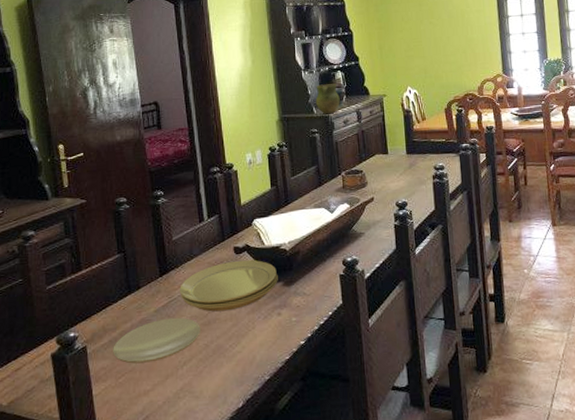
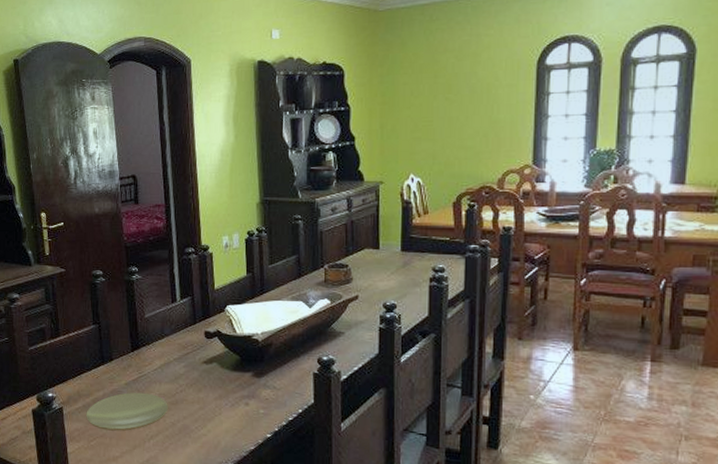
plate: present [180,259,278,312] -> none [150,345,248,394]
ceramic jug: present [315,83,340,115] -> none [301,166,329,200]

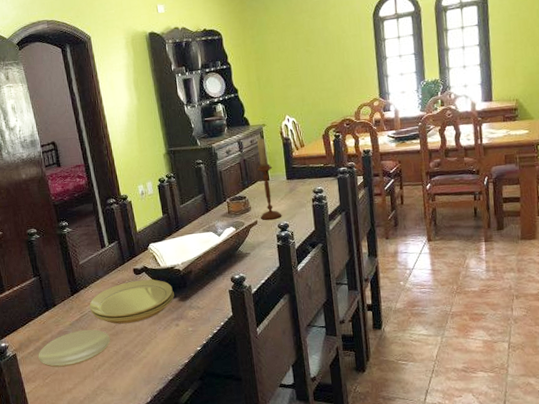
plate: none [150,345,248,394] -> present [89,279,174,324]
candlestick: none [362,196,390,296] -> present [256,136,282,220]

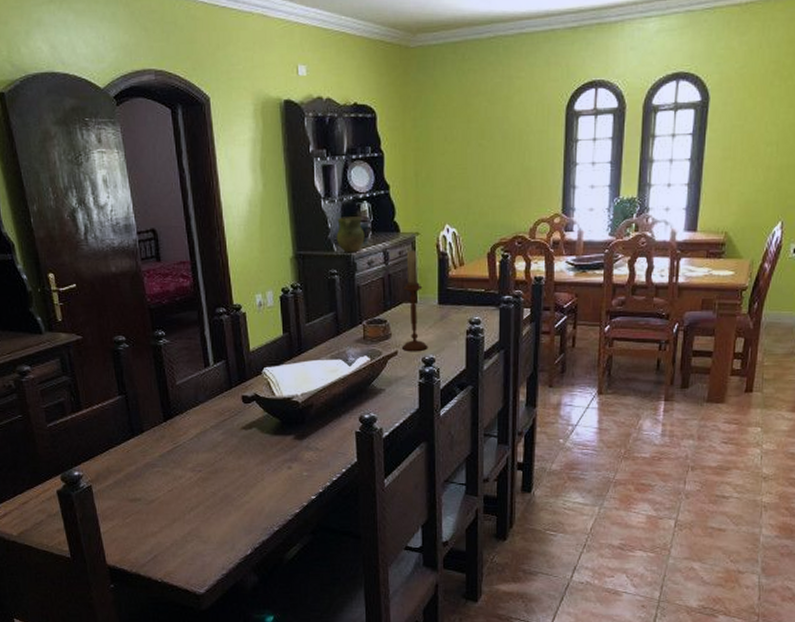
plate: present [38,329,110,368] -> none [118,464,207,506]
plate: present [89,279,174,324] -> none [185,410,289,461]
ceramic jug: none [198,116,222,146] -> present [336,216,365,253]

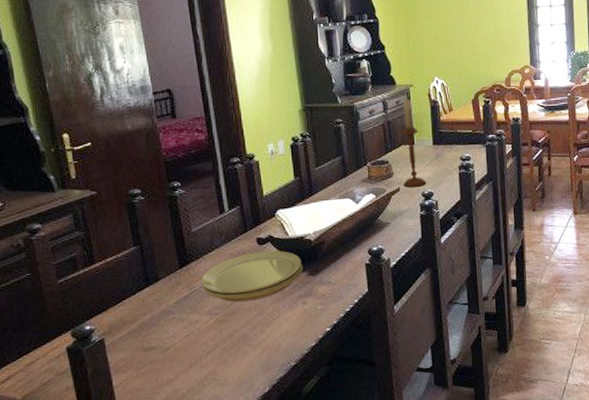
plate: none [185,410,289,461] -> present [201,250,303,302]
ceramic jug: present [336,216,365,253] -> none [340,72,366,104]

